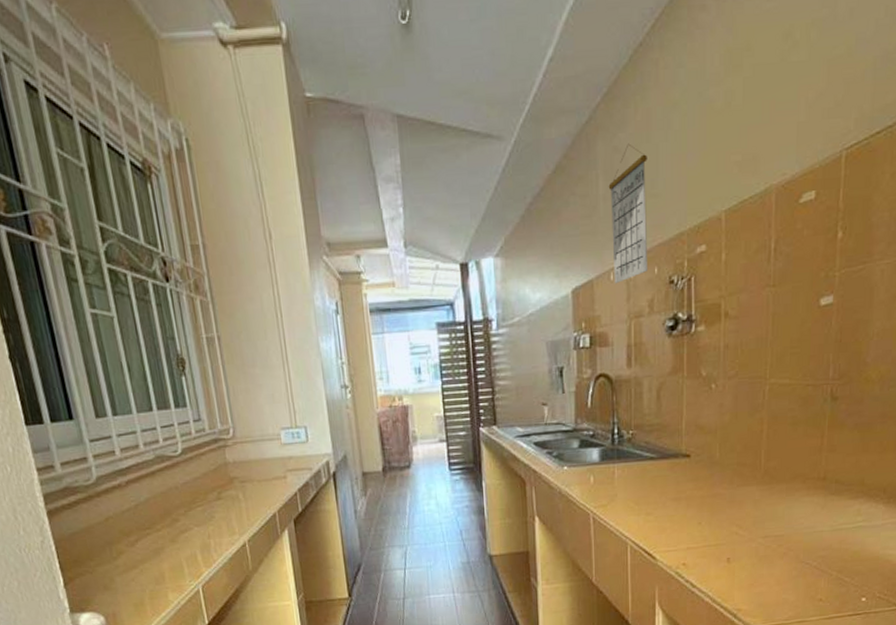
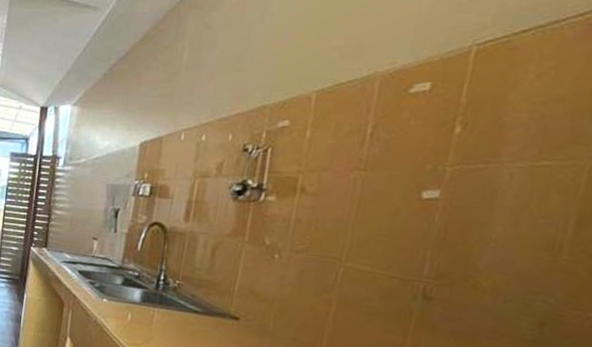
calendar: present [608,143,649,284] -> none [184,21,238,144]

